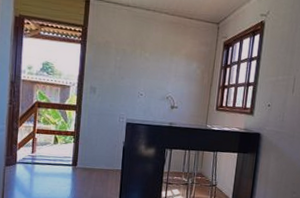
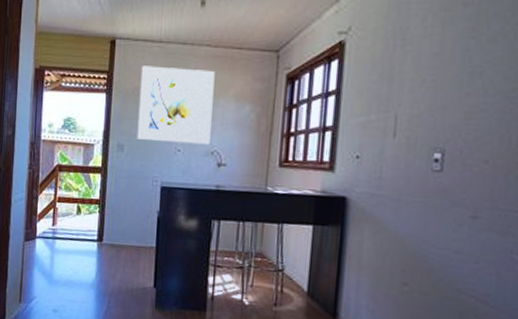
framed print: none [107,24,171,91] -> present [137,65,215,145]

